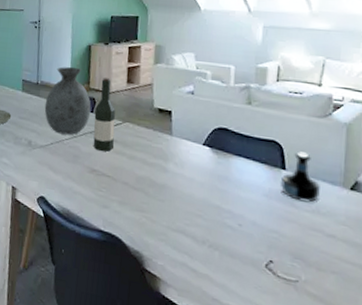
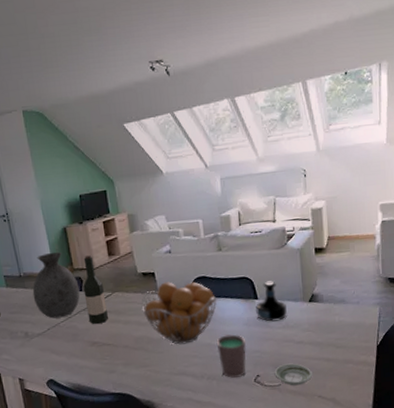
fruit basket: none [150,124,237,200] -> present [141,282,217,345]
cup: none [226,201,263,257] -> present [216,334,247,378]
saucer: none [292,256,343,290] -> present [274,363,313,386]

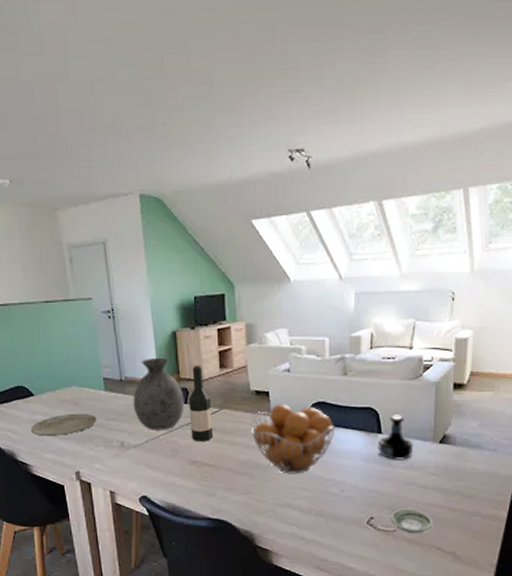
cup: present [216,334,247,378] -> none [329,469,363,517]

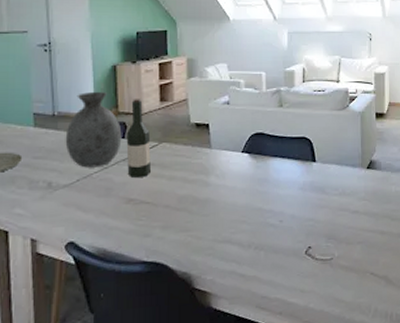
fruit basket: present [251,404,336,474] -> none [190,136,273,208]
tequila bottle: present [378,415,413,460] -> none [313,143,344,188]
saucer: present [390,508,434,534] -> none [327,235,366,261]

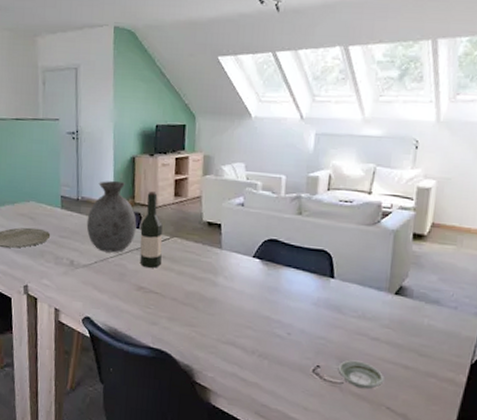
saucer: none [327,235,366,261] -> present [338,360,385,390]

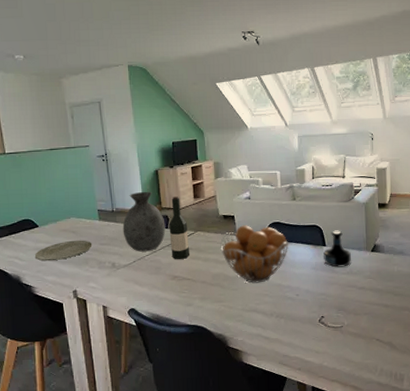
fruit basket: none [199,237,287,312] -> present [220,225,289,284]
tequila bottle: none [329,260,367,309] -> present [323,230,351,268]
saucer: present [338,360,385,390] -> none [337,307,372,329]

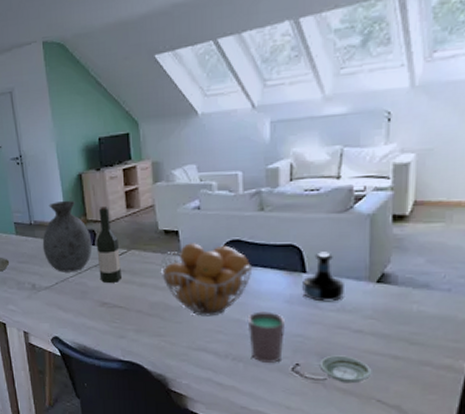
cup: none [286,277,314,317] -> present [247,311,286,363]
saucer: none [337,307,372,329] -> present [319,355,372,384]

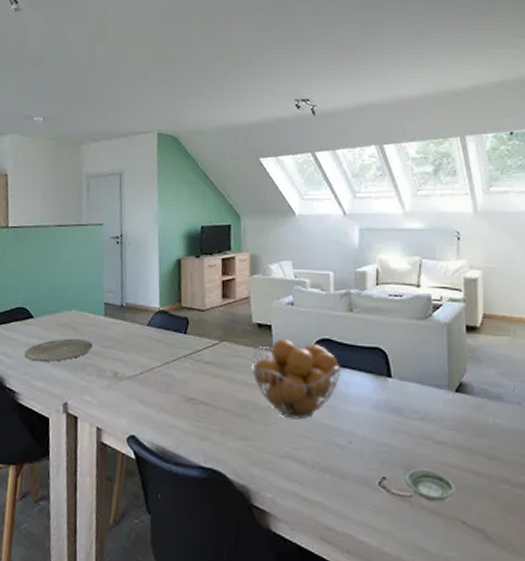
vase: present [42,200,93,272] -> none [131,284,184,362]
wine bottle: present [96,205,121,283] -> none [188,293,212,376]
cup: present [247,311,286,363] -> none [335,416,373,476]
tequila bottle: present [302,252,344,302] -> none [388,357,426,410]

